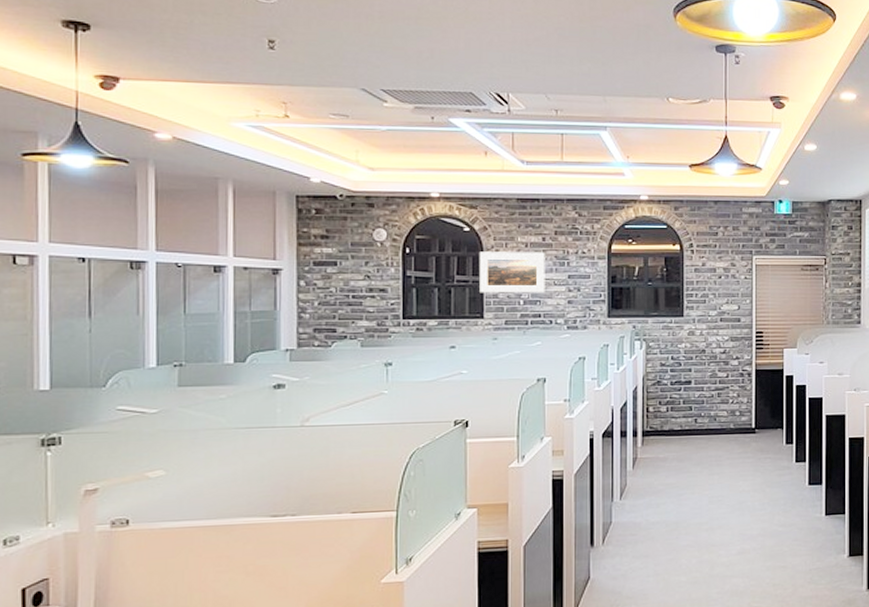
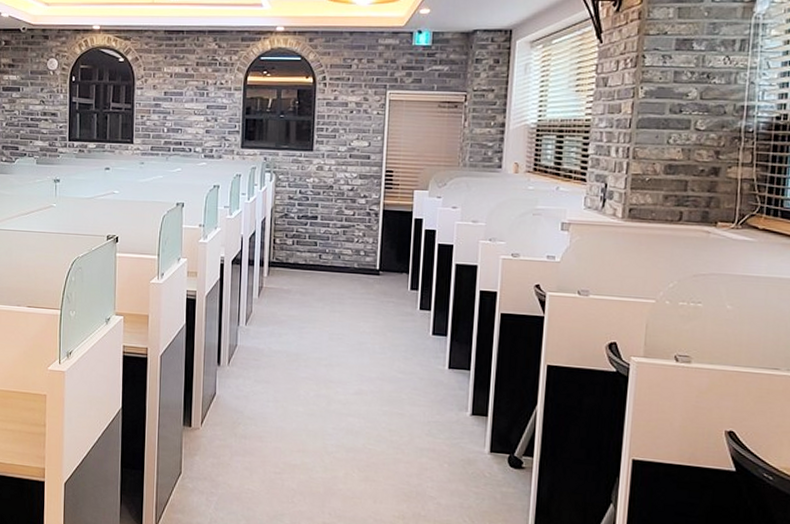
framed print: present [479,251,545,293] -> none [130,81,188,122]

